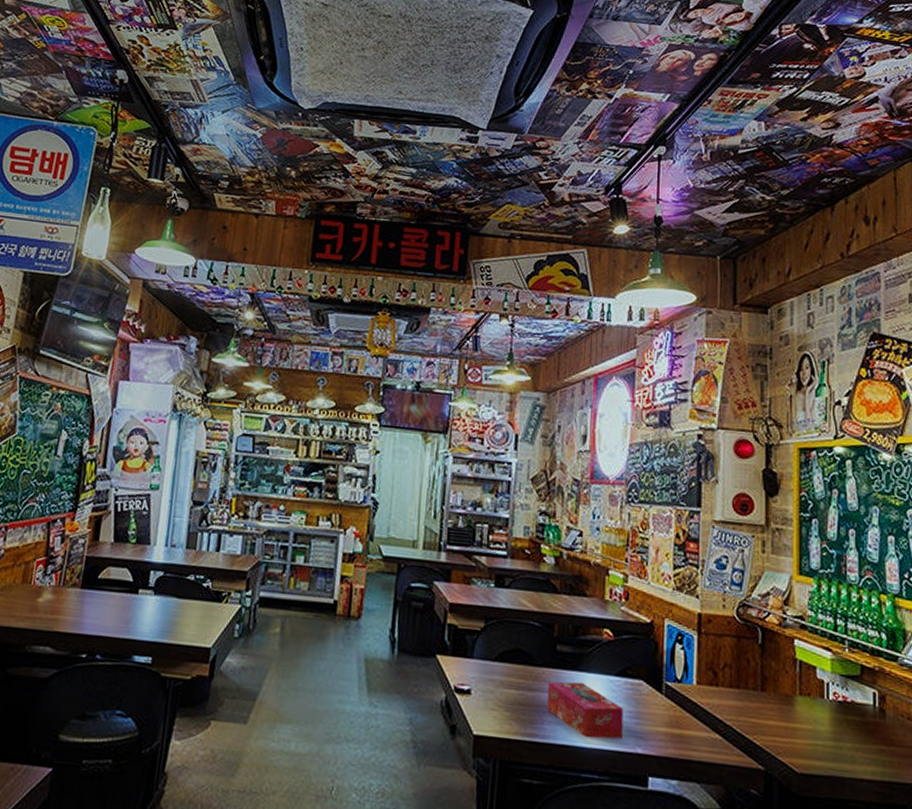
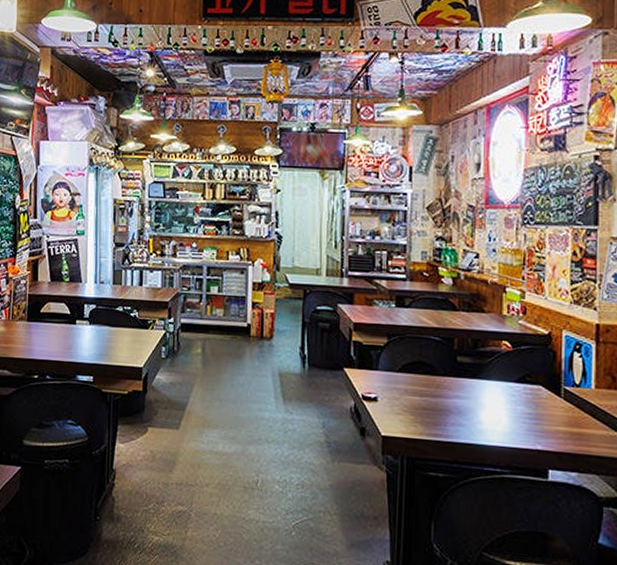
tissue box: present [546,681,624,739] -> none [449,388,523,438]

